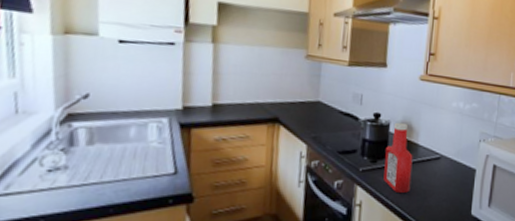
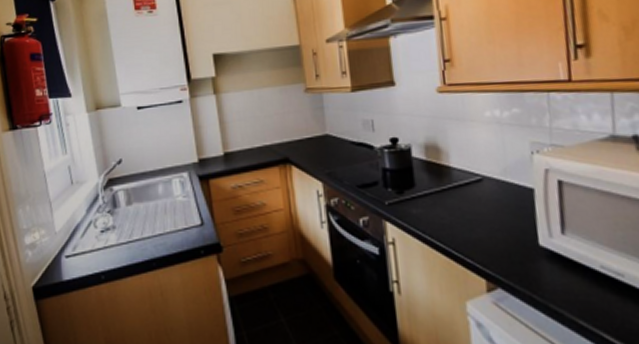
ketchup bottle: present [383,122,413,193] -> none [412,144,451,225]

